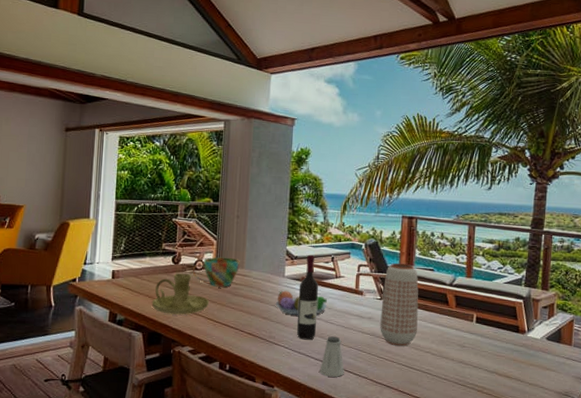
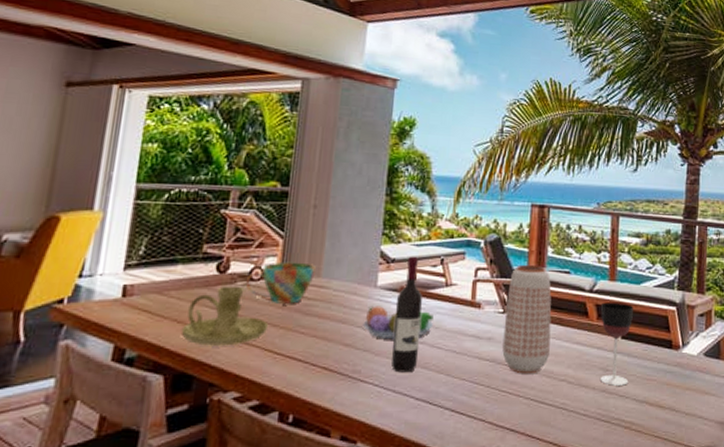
saltshaker: present [319,336,344,377] -> none [421,365,455,422]
wineglass: none [458,294,486,359] -> present [601,302,633,386]

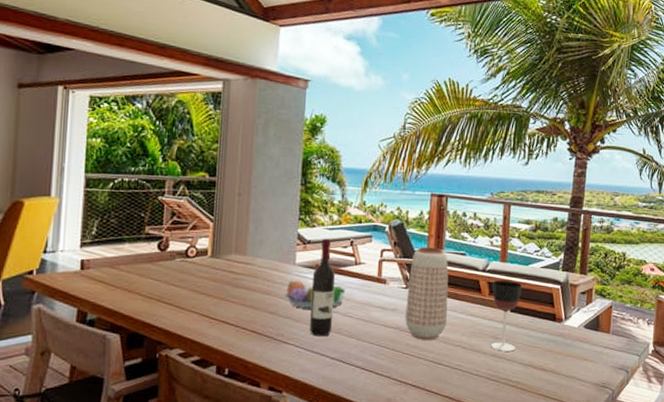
candle holder: present [181,286,269,346] -> none [131,261,205,312]
cup: present [245,262,316,304] -> none [183,242,242,278]

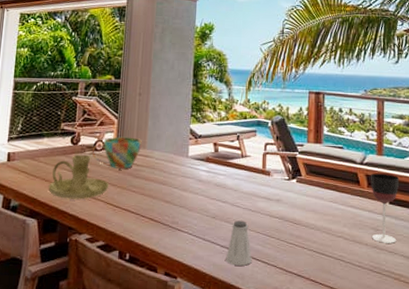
candle holder: none [131,261,205,312] -> present [48,154,110,200]
cup: none [183,242,242,278] -> present [91,136,142,169]
fruit bowl: present [284,280,345,309] -> none [178,171,233,199]
wine bottle: present [309,238,336,337] -> none [201,133,224,225]
saltshaker: none [336,331,364,378] -> present [226,220,252,266]
vase: present [405,247,449,340] -> none [289,141,329,231]

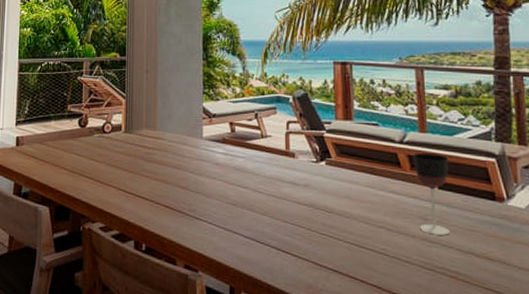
candle holder: present [48,154,110,200] -> none [58,137,121,186]
cup: present [91,136,142,169] -> none [100,117,152,152]
saltshaker: present [226,220,252,266] -> none [250,208,280,259]

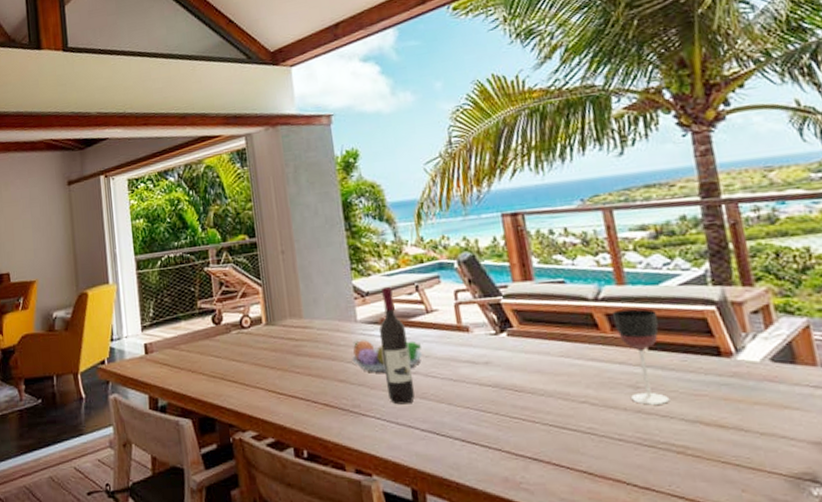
fruit bowl: none [194,154,253,184] -> present [352,340,422,373]
wine bottle: none [219,111,244,213] -> present [379,286,415,405]

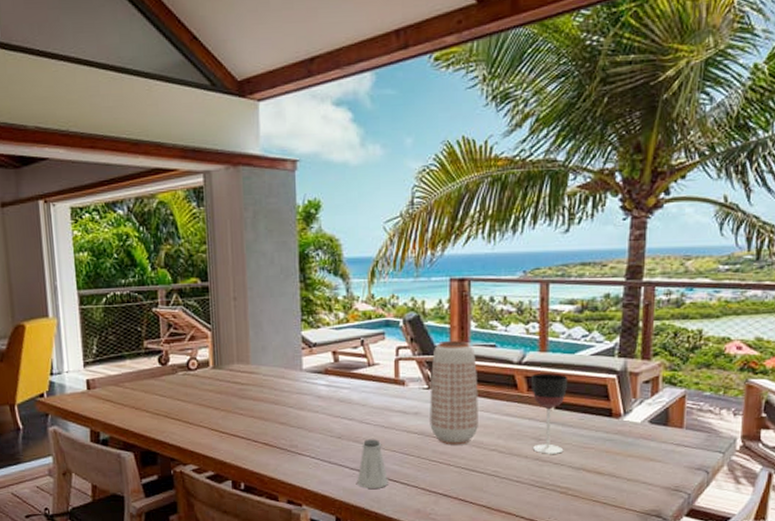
fruit bowl: present [352,340,422,373] -> none [294,387,359,418]
wine bottle: present [379,286,415,405] -> none [322,339,349,446]
saltshaker: none [430,394,466,453] -> present [357,439,388,489]
vase: none [495,279,561,398] -> present [430,341,478,445]

